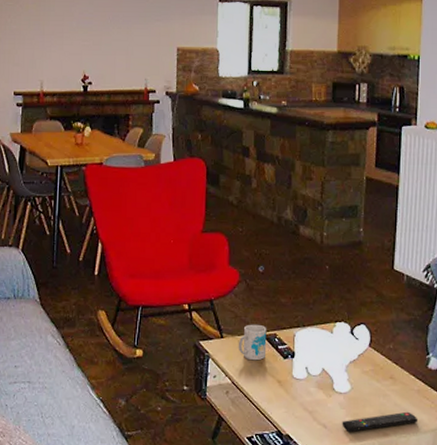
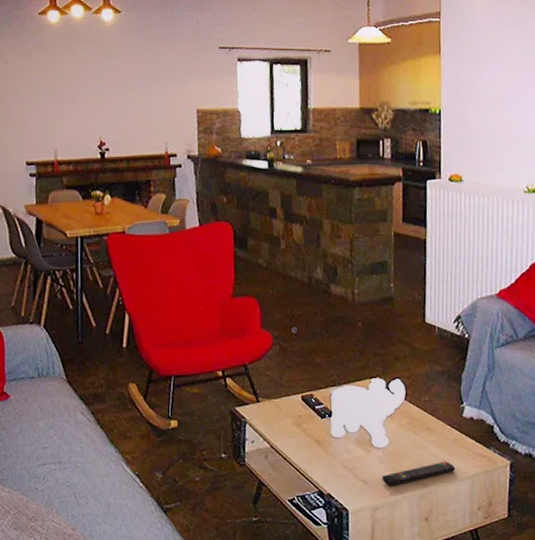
mug: present [238,324,267,361] -> none [274,386,304,423]

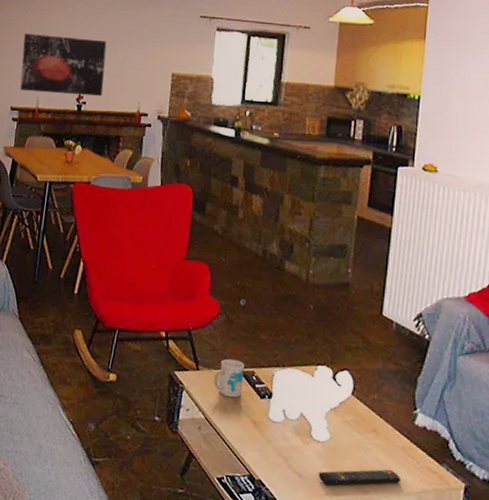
wall art: none [29,80,126,144] -> present [20,34,107,97]
mug: none [274,386,304,423] -> present [213,358,245,398]

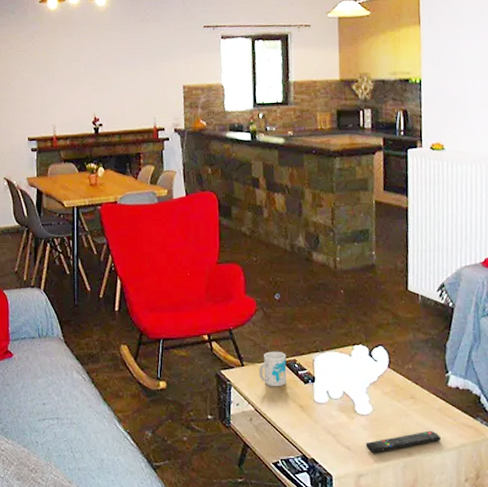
wall art: present [20,34,107,97] -> none [31,61,118,121]

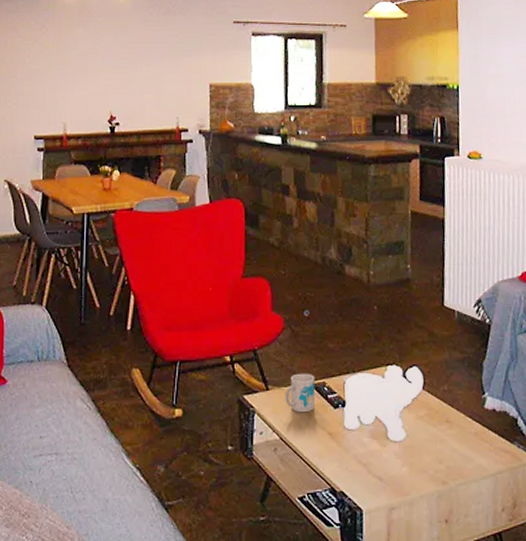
remote control: present [365,430,442,453] -> none [398,456,478,483]

